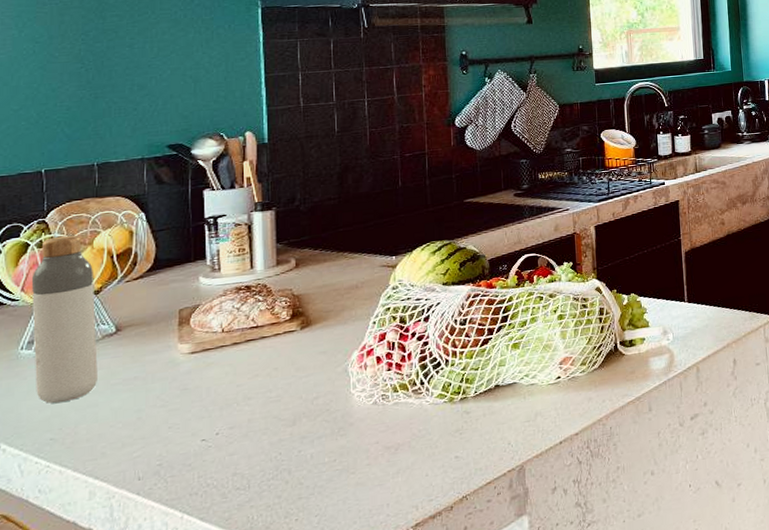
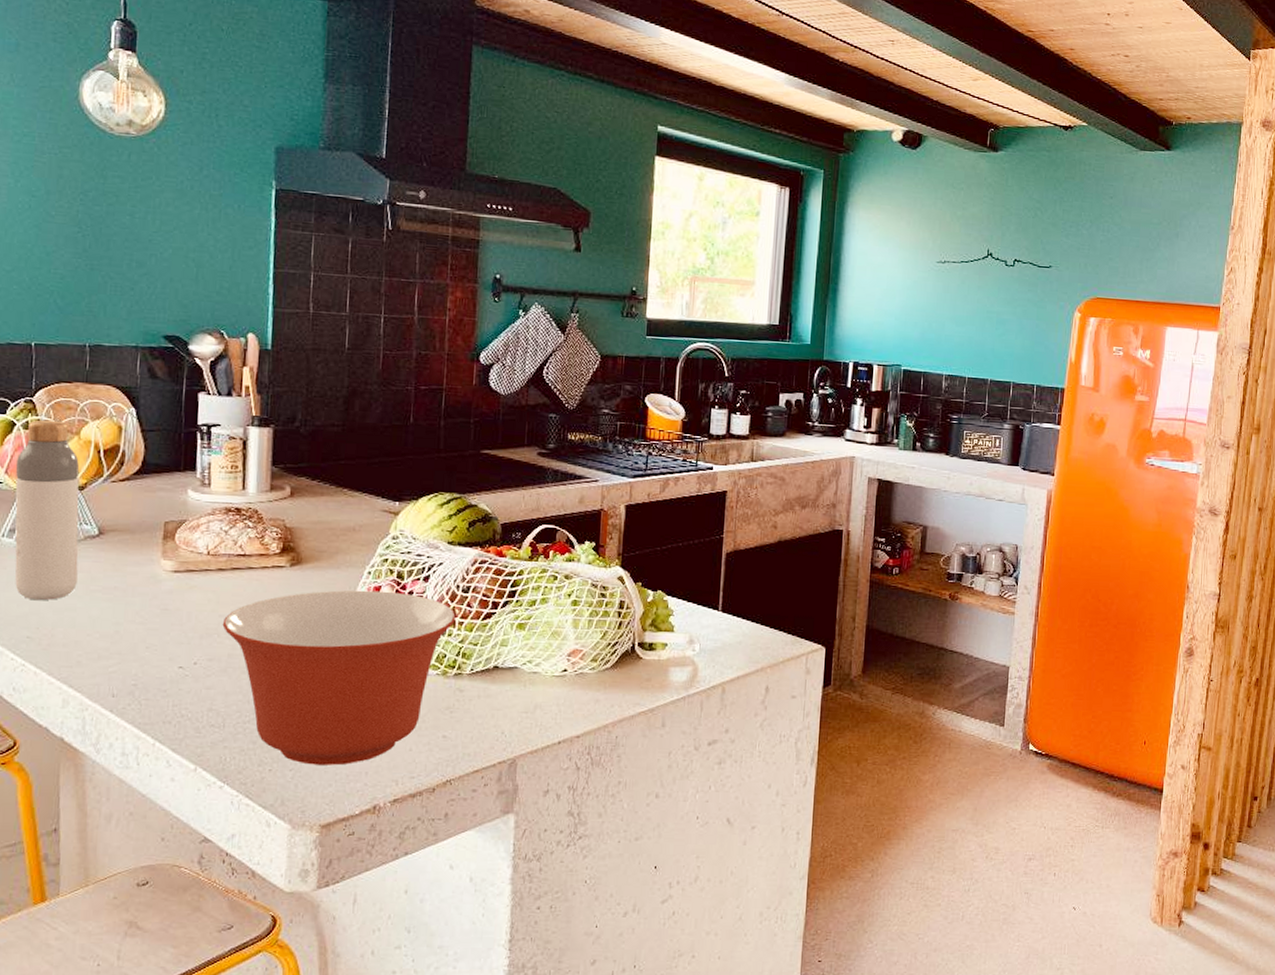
mixing bowl: none [241,335,456,508] -> present [222,590,456,766]

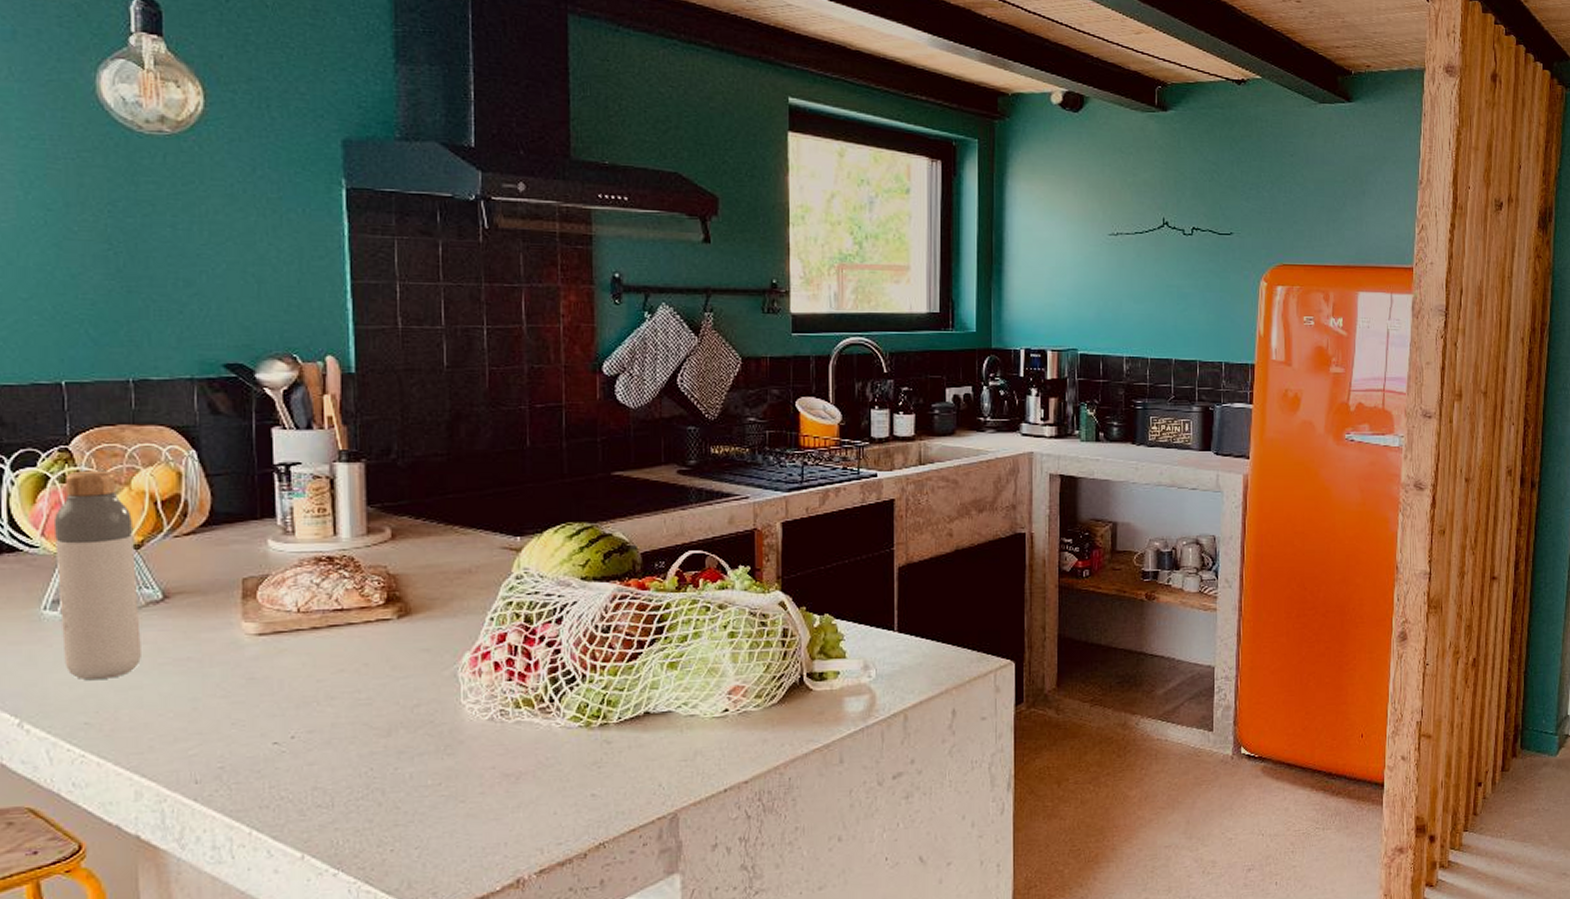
mixing bowl: present [222,590,456,766] -> none [322,638,596,840]

